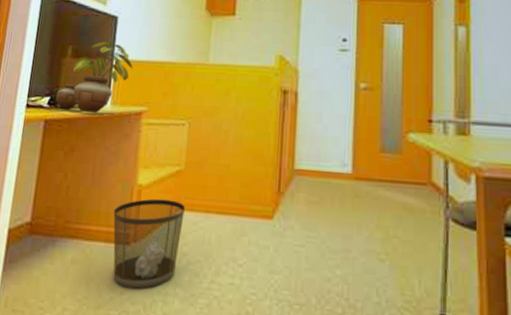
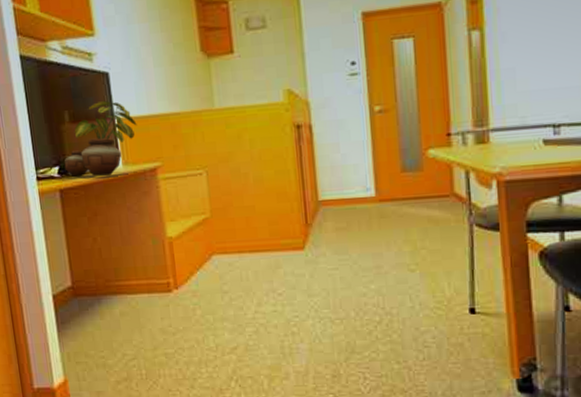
waste bin: present [113,198,186,289] -> none [149,246,220,329]

